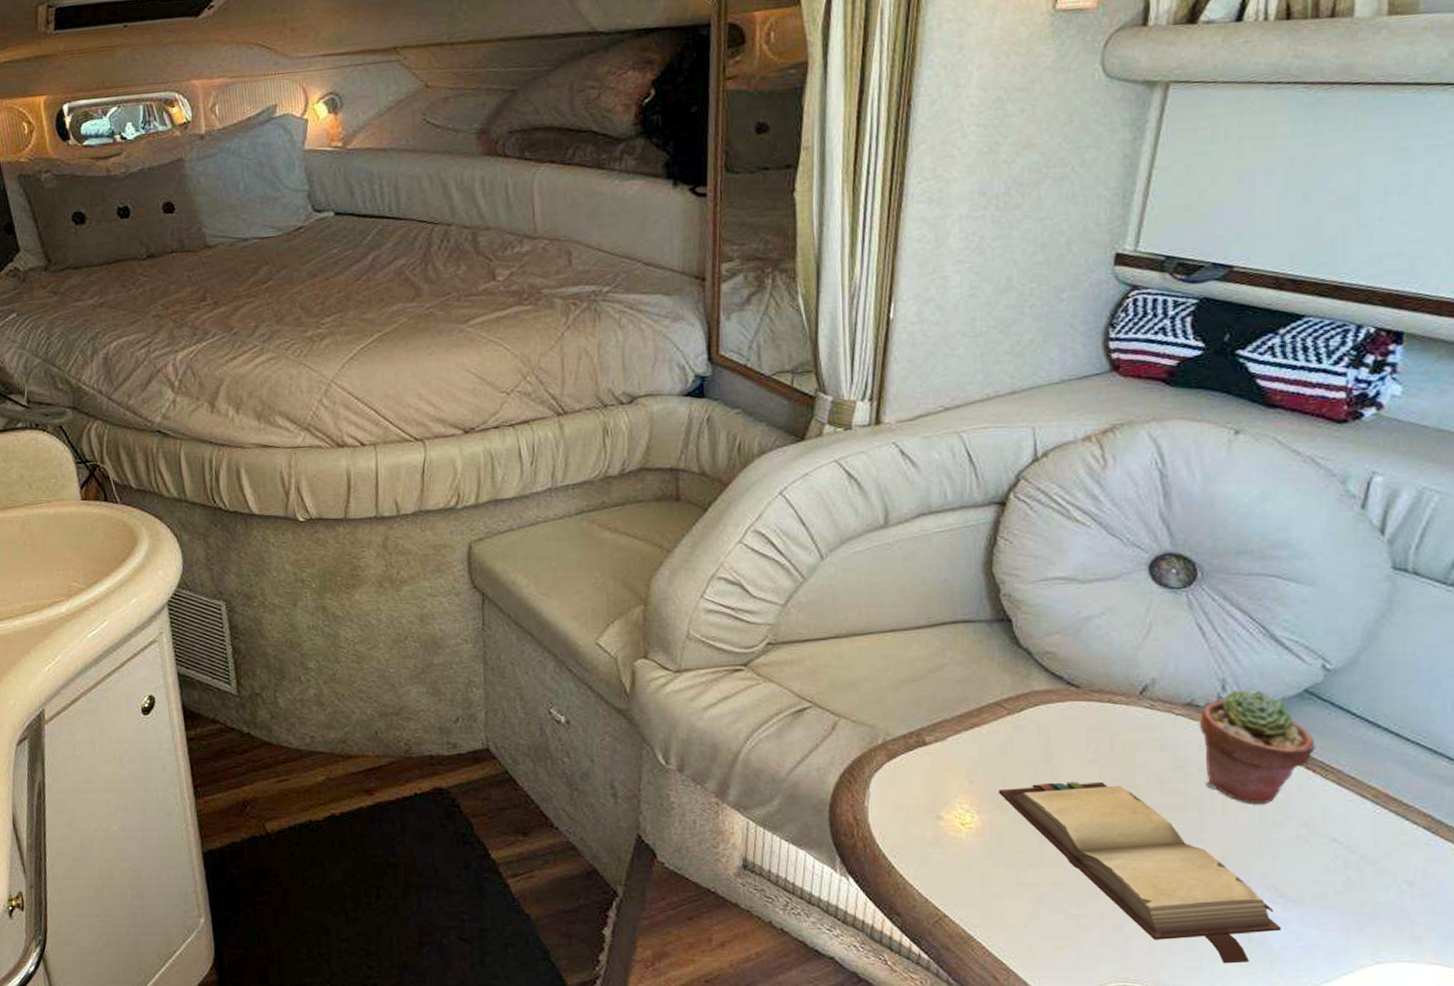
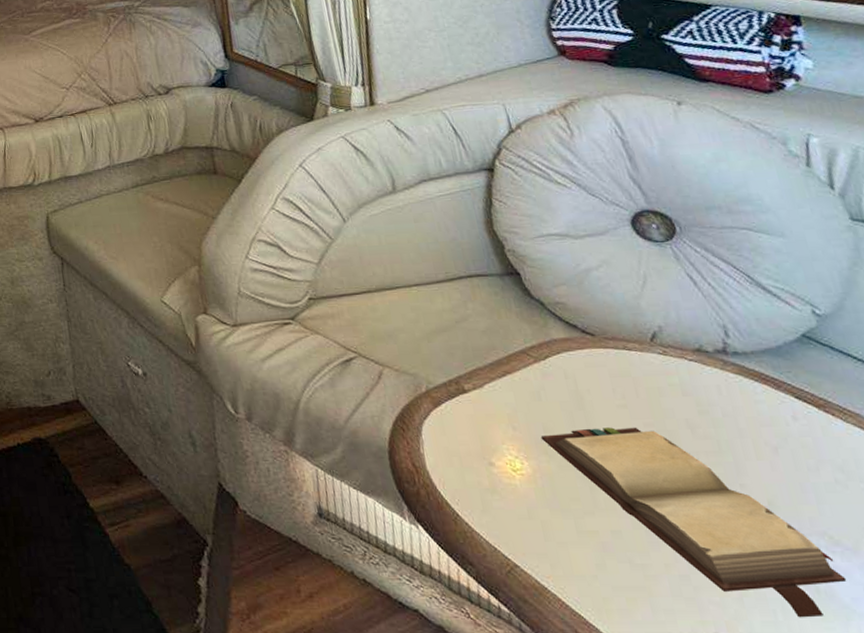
potted succulent: present [1199,690,1315,805] -> none [712,335,829,449]

